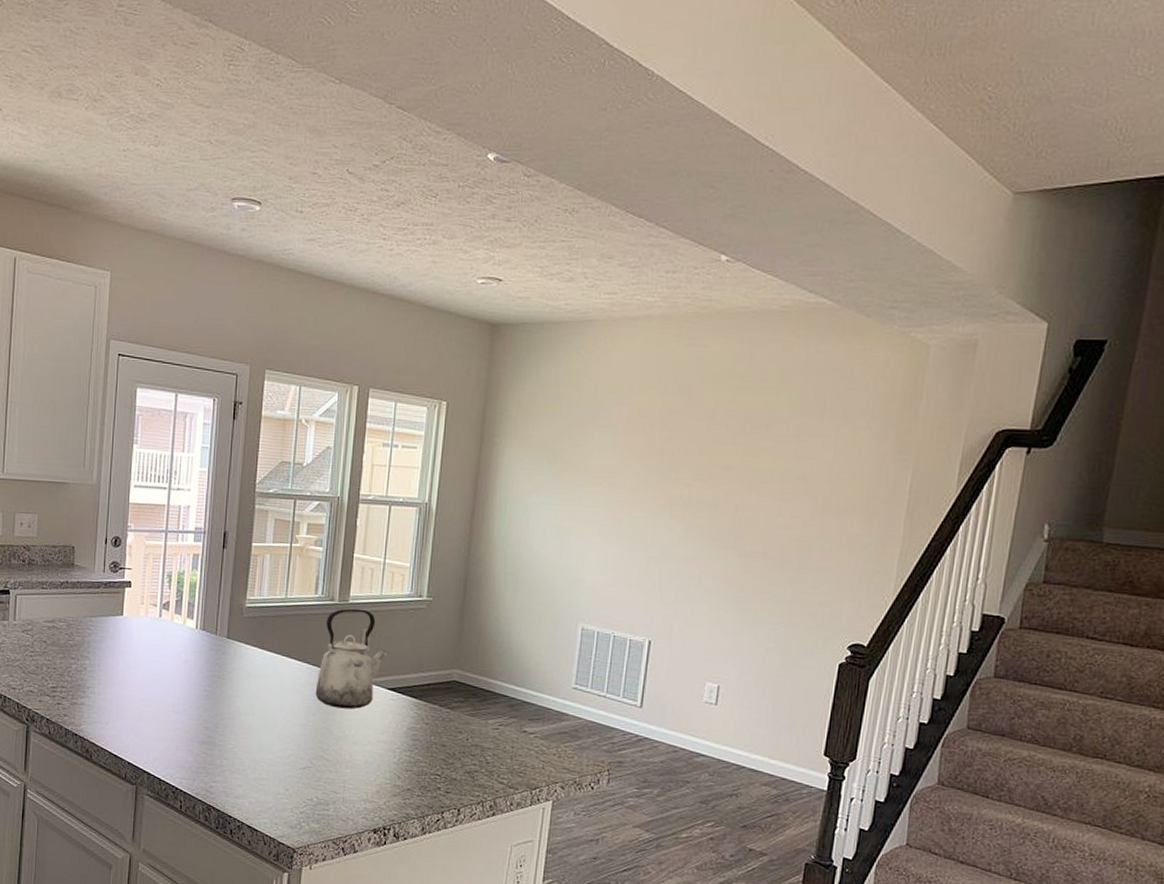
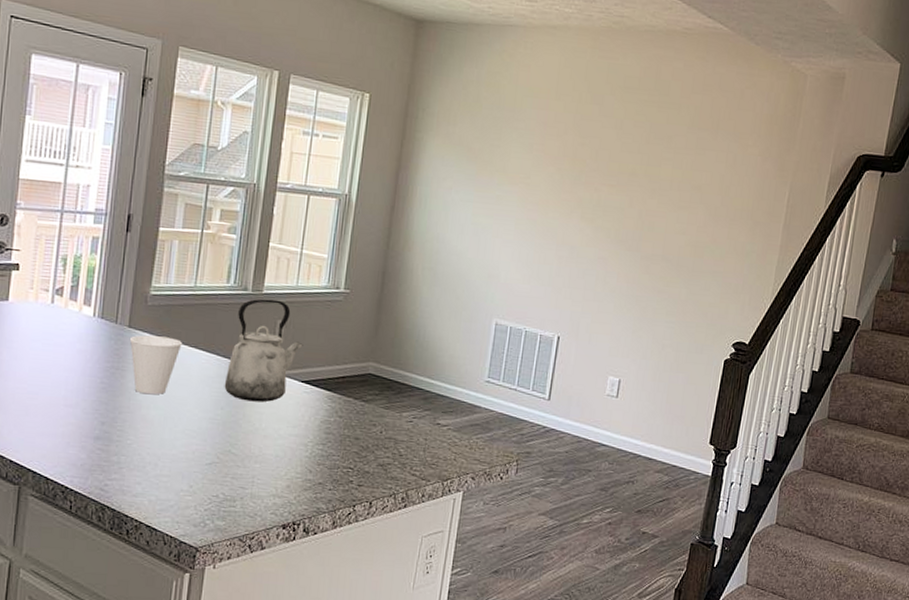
cup: none [229,645,275,702] -> present [130,335,182,395]

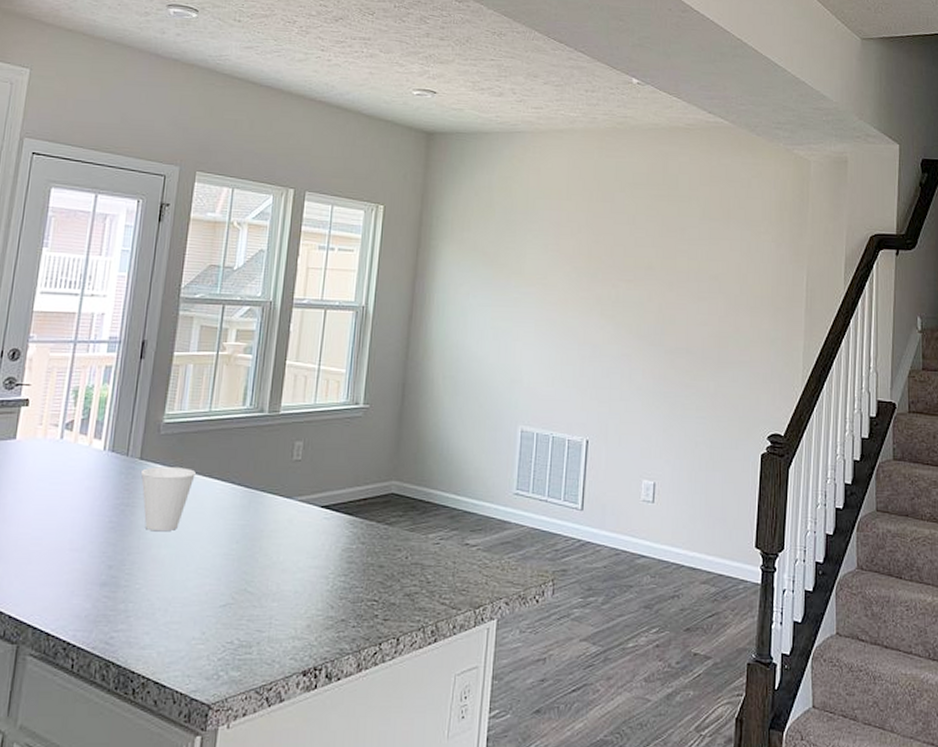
kettle: present [224,298,303,403] -> none [239,420,322,533]

